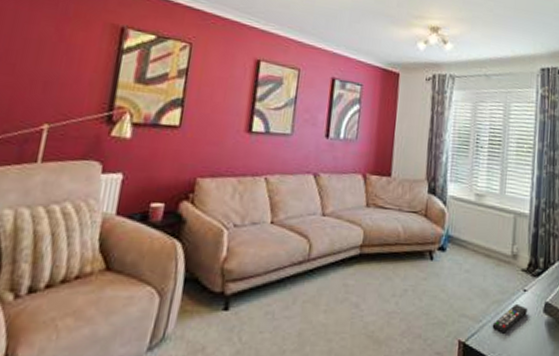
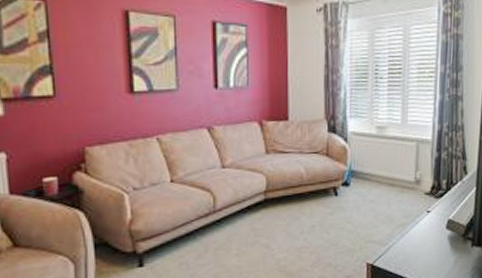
remote control: present [492,305,528,334] -> none [398,225,432,252]

